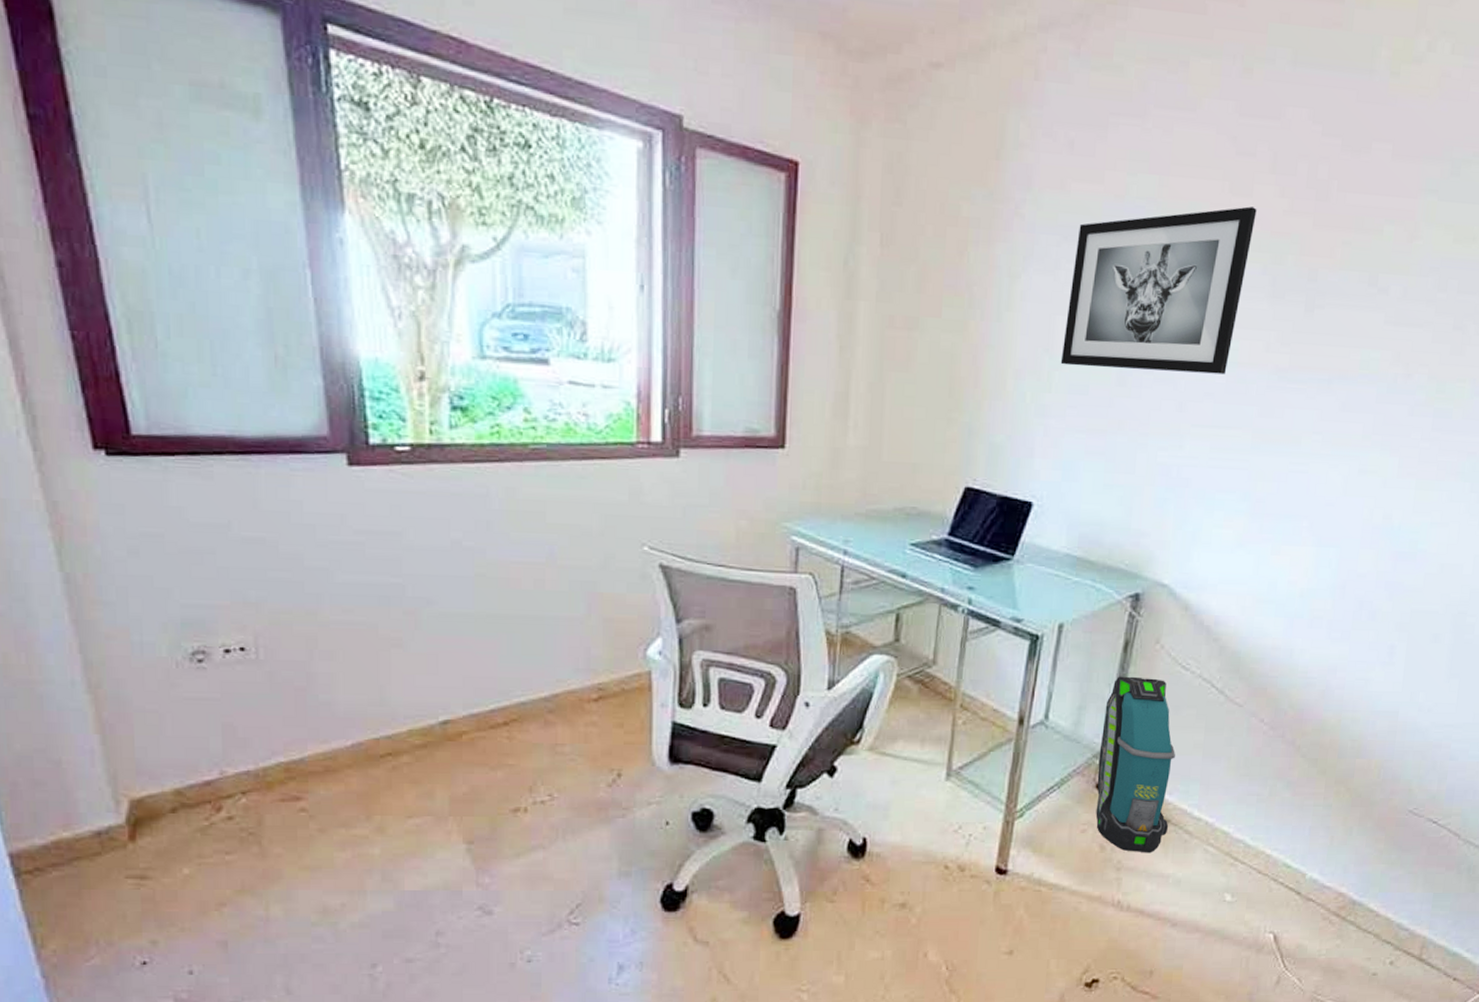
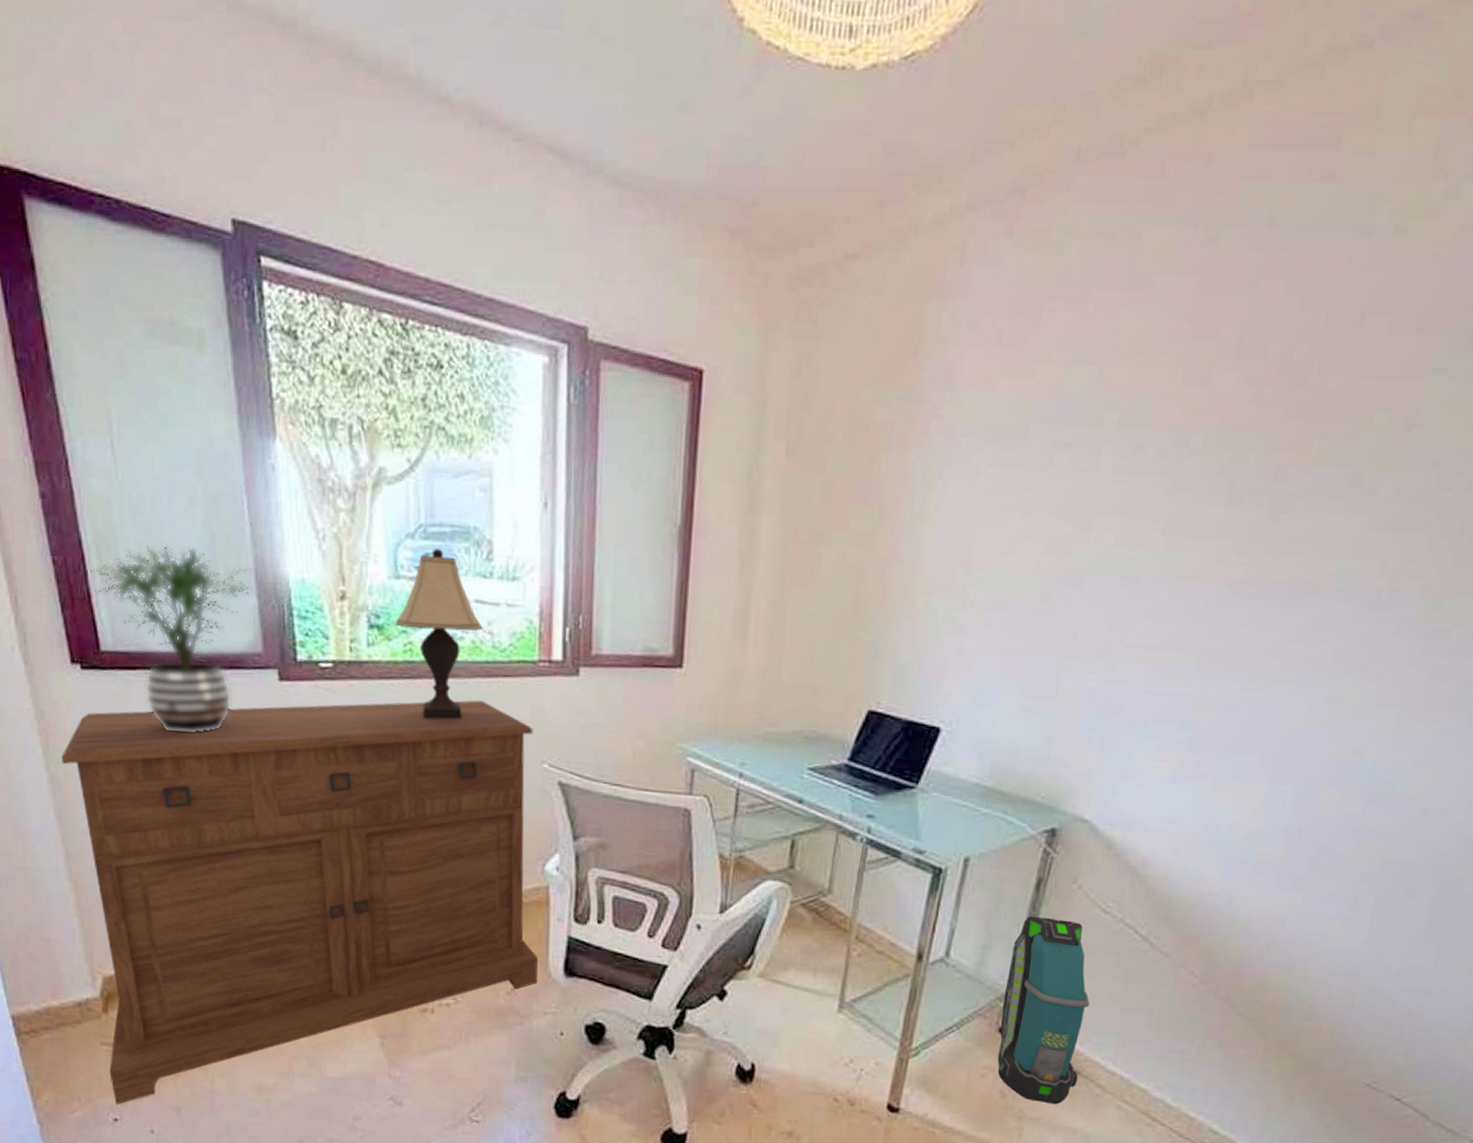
sideboard: none [78,483,640,946] -> present [60,700,538,1105]
potted plant: none [118,321,316,524] -> present [90,546,252,733]
lamp: none [481,329,578,504] -> present [395,548,484,720]
wall art: present [1060,206,1257,375] -> none [977,397,1216,589]

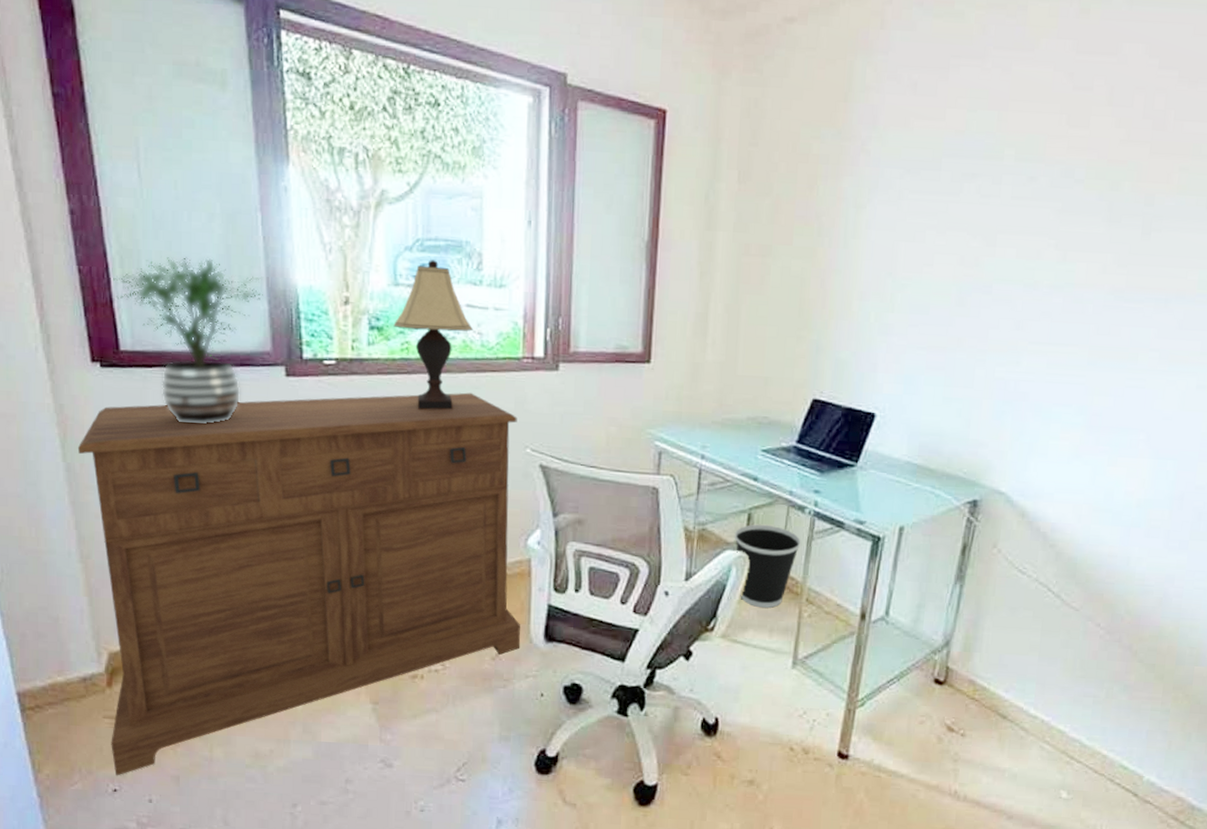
wastebasket: none [775,852,851,946] -> present [734,524,801,609]
backpack: present [997,916,1090,1105] -> none [934,577,1012,747]

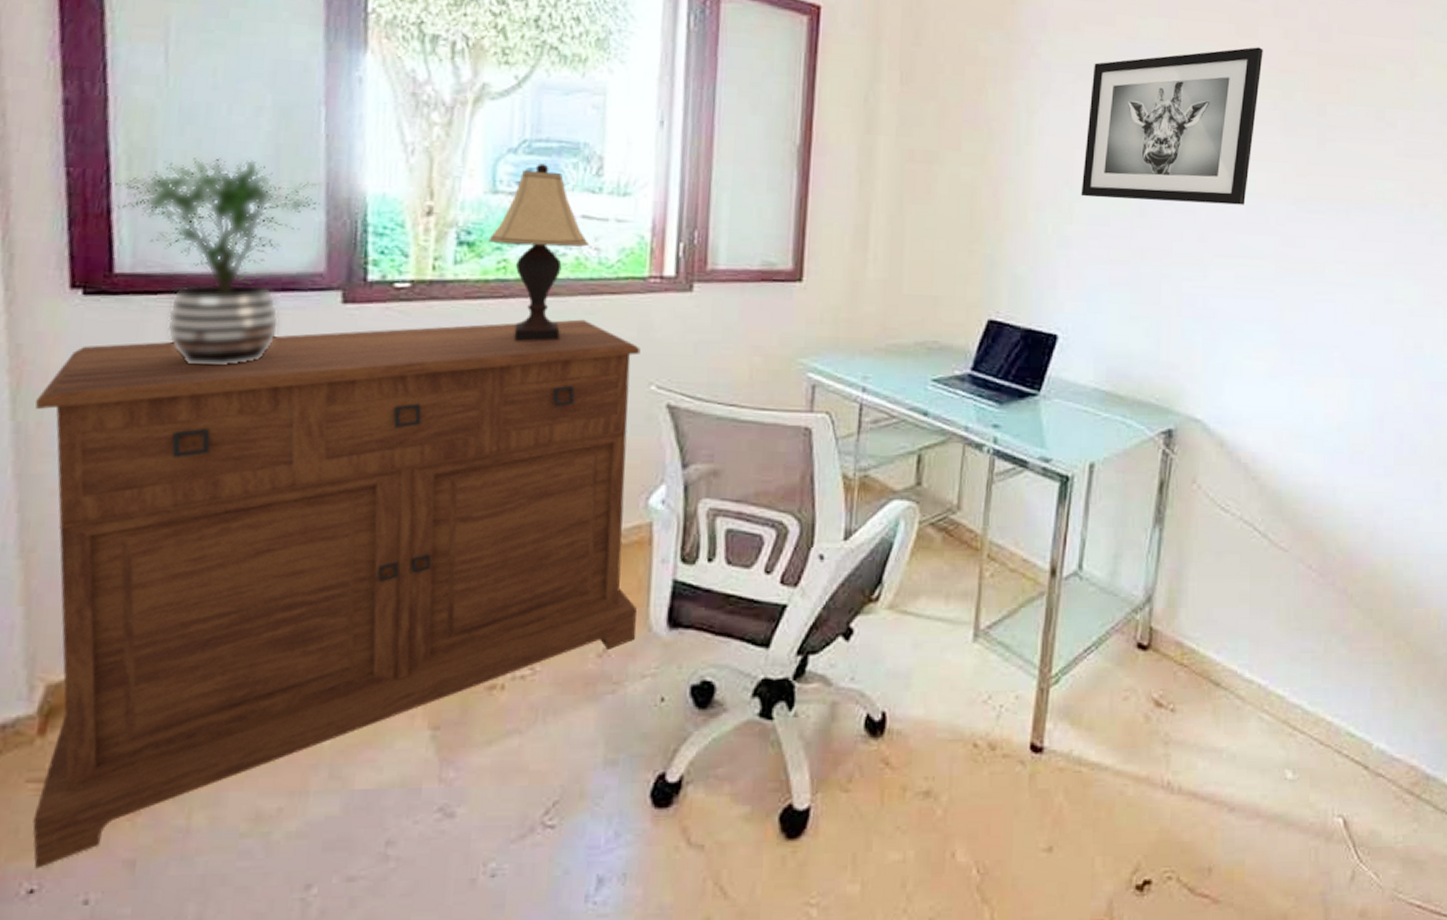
wastebasket: present [734,524,801,609] -> none [901,467,980,569]
wall art: none [903,137,1094,295] -> present [1080,47,1263,205]

